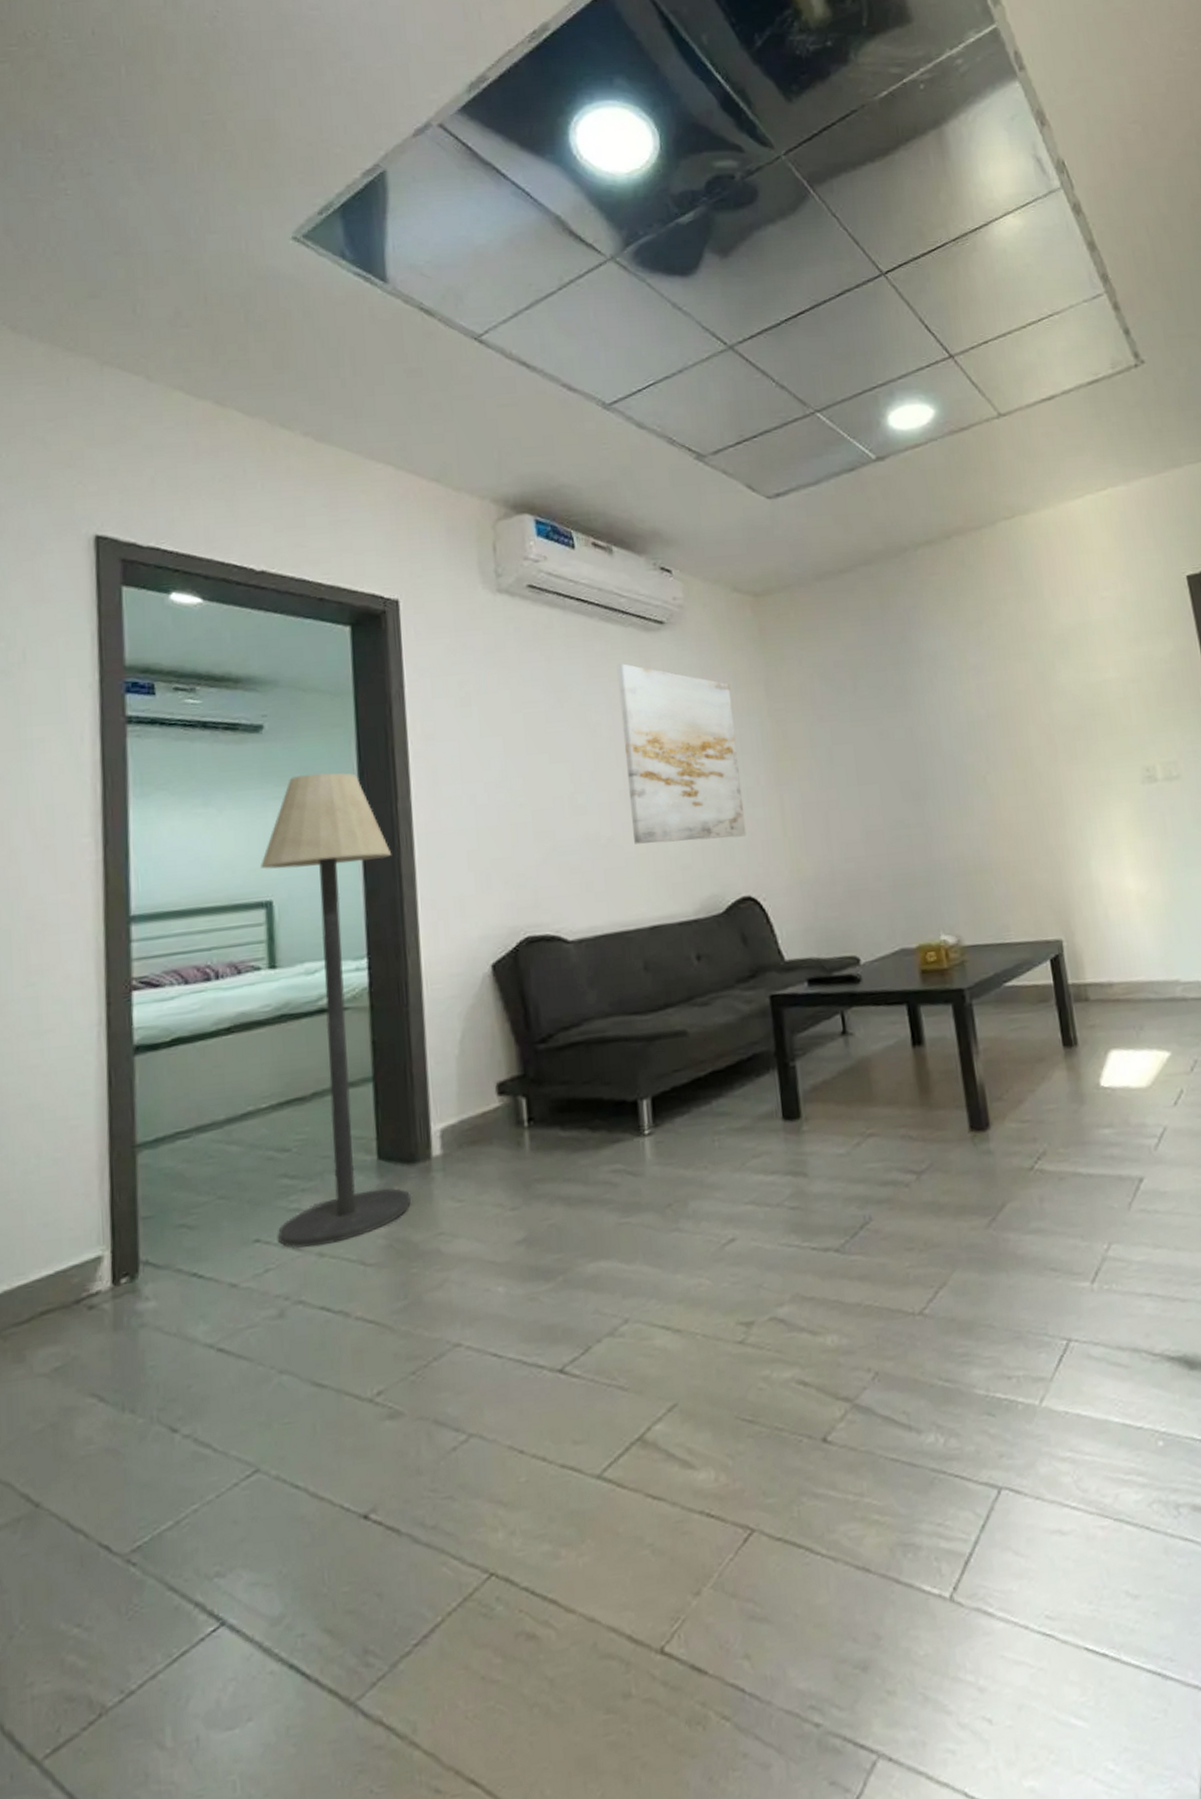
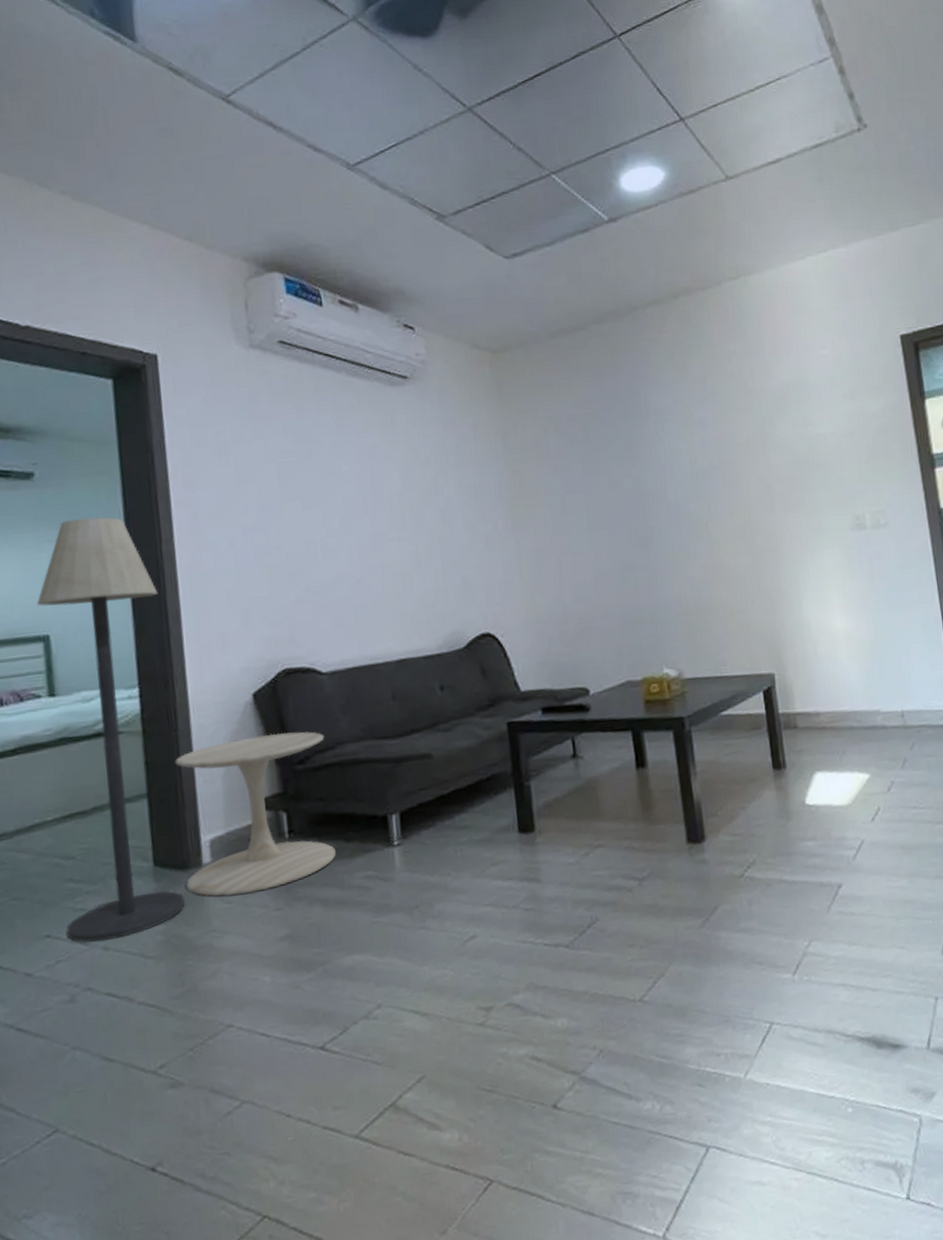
side table: none [404,1006,580,1194] -> present [175,731,336,897]
wall art: present [617,664,747,844] -> none [363,416,486,585]

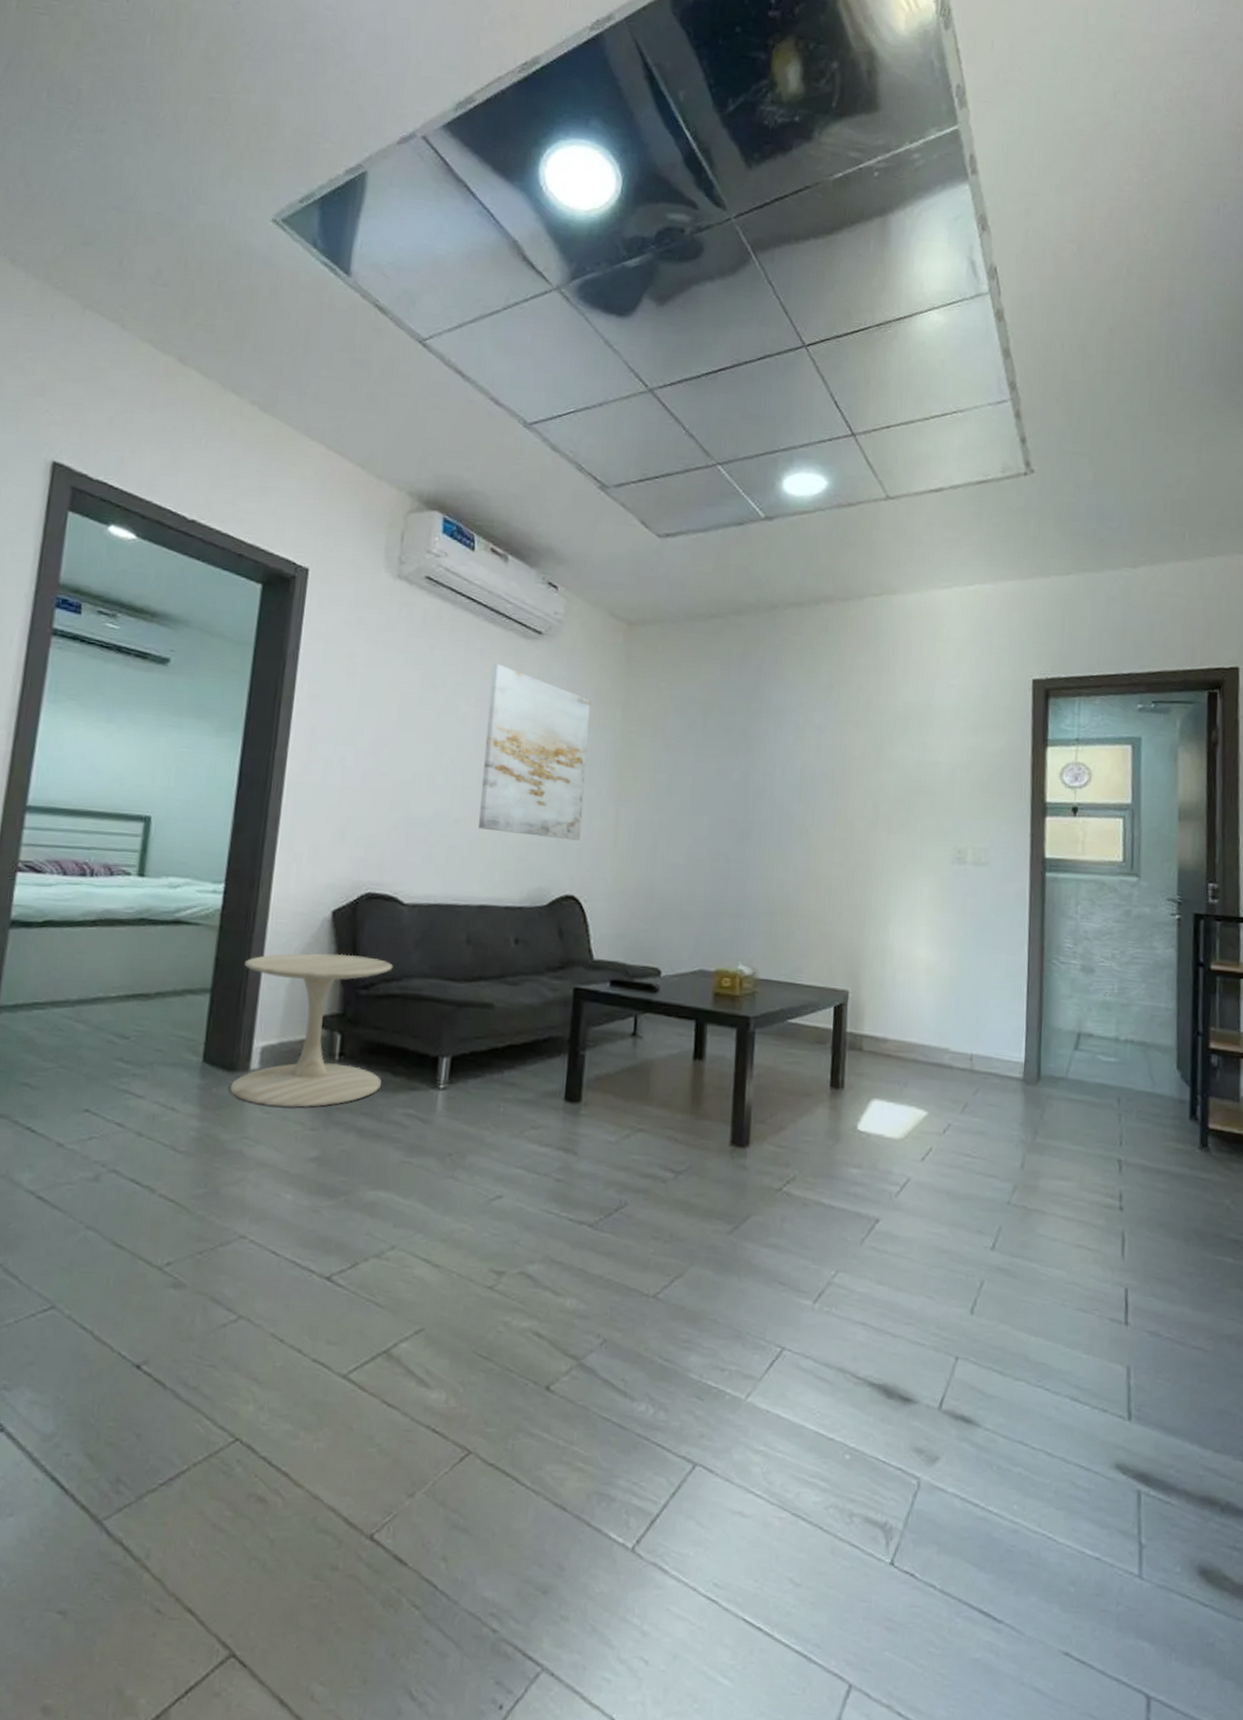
floor lamp: present [37,517,185,943] -> none [105,710,263,1127]
wall art: none [363,416,486,585] -> present [479,663,591,841]

